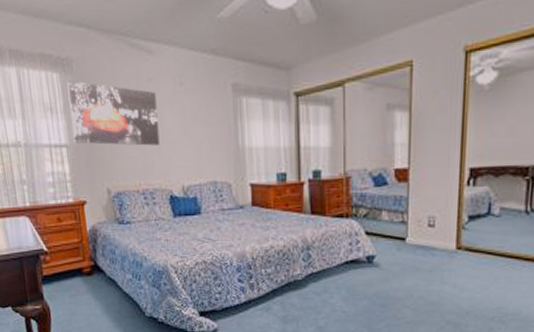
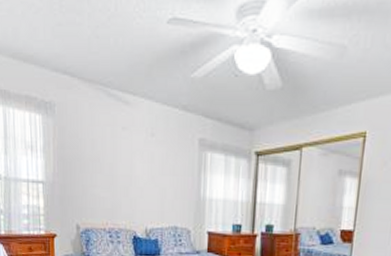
wall art: present [66,80,160,146] -> none [48,123,129,189]

